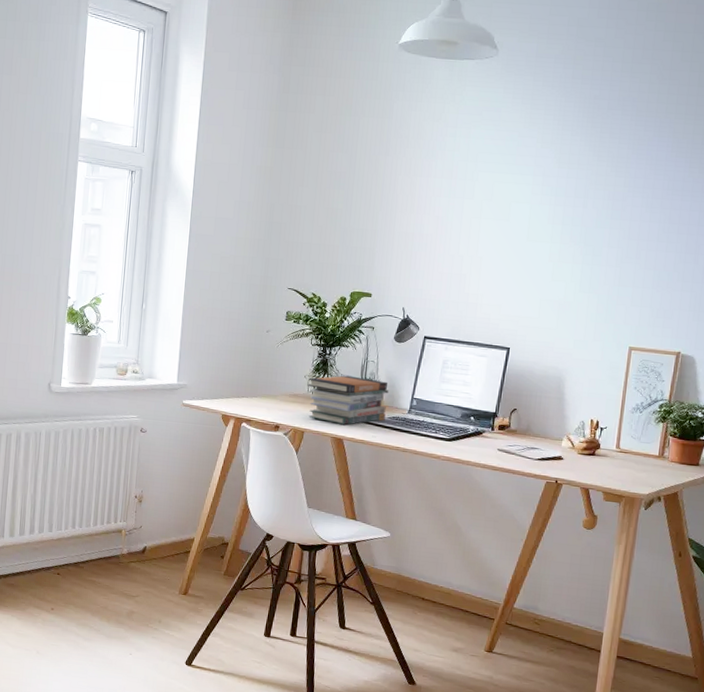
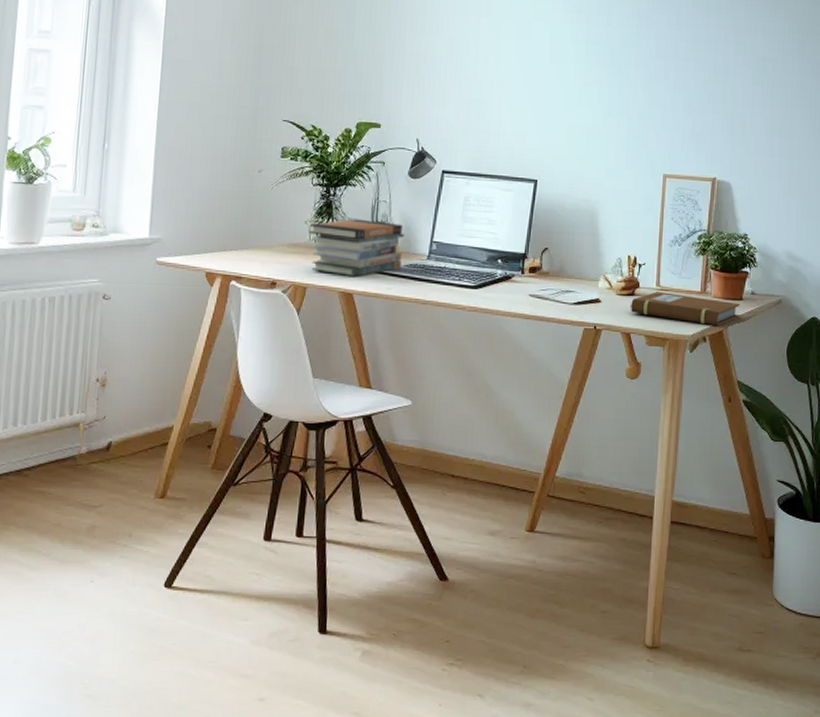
notebook: none [590,453,696,488] -> present [630,292,740,327]

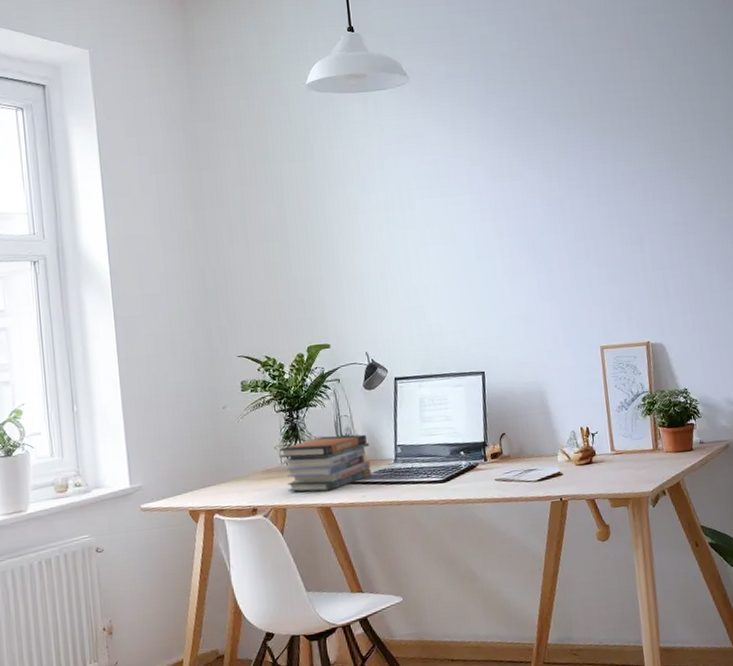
notebook: present [630,292,740,327] -> none [590,453,693,480]

